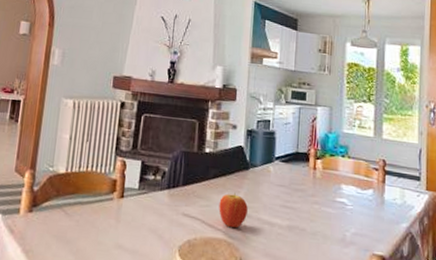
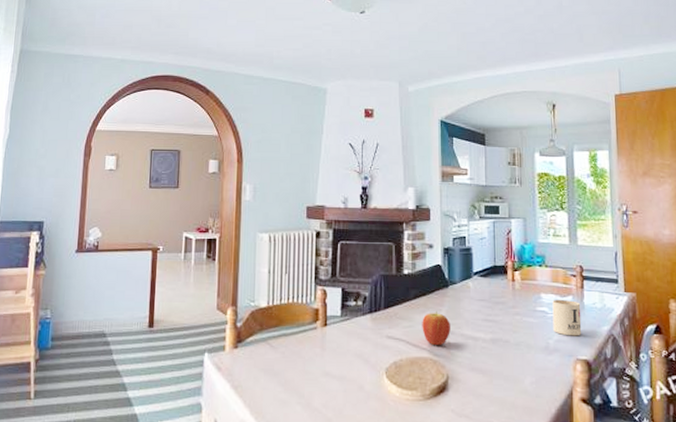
mug: none [351,191,381,231] -> present [552,299,582,336]

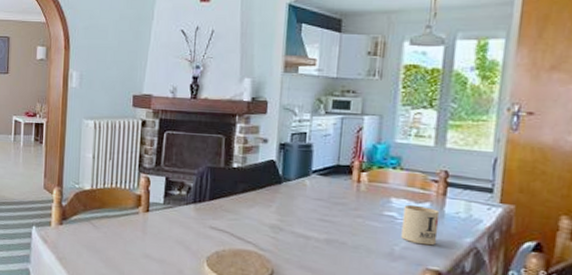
fruit: present [422,311,450,346] -> none [248,207,281,241]

